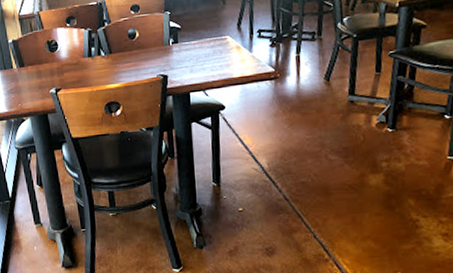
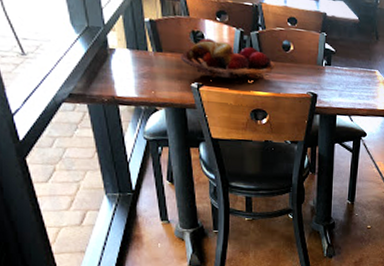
fruit basket: none [39,43,124,83] -> present [180,38,276,84]

